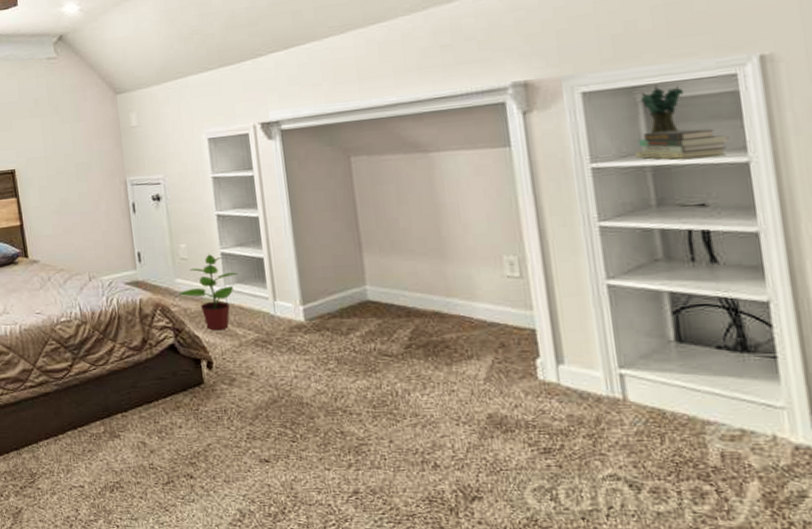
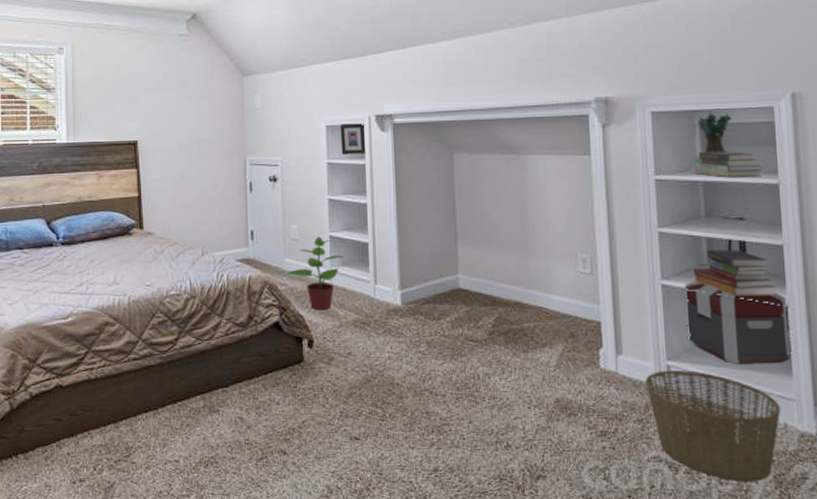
picture frame: none [223,134,253,167] -> present [340,124,365,155]
basket: none [593,379,768,501] -> present [645,370,781,481]
storage box: none [635,278,776,370] -> present [684,281,791,364]
books: none [645,240,754,294] -> present [693,250,777,296]

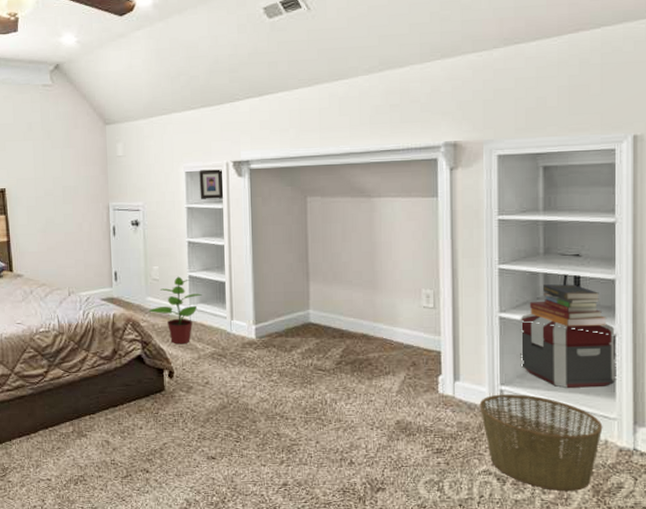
books: present [691,152,764,177] -> none [532,192,602,216]
vase: present [698,111,732,154] -> none [542,154,575,194]

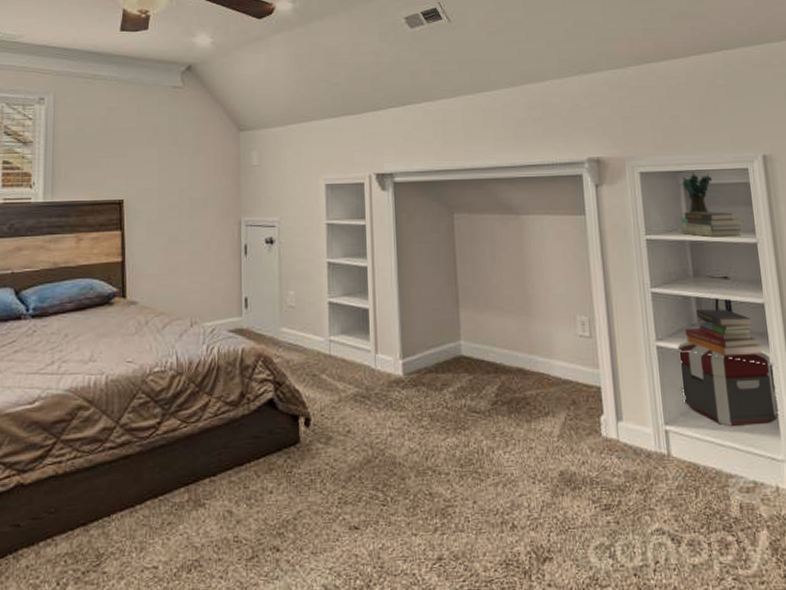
potted plant: present [148,276,202,345] -> none [283,303,343,385]
picture frame: present [199,170,223,199] -> none [340,183,365,215]
basket: present [479,394,603,491] -> none [645,435,773,551]
books: none [532,192,602,216] -> present [678,211,743,236]
vase: none [542,154,575,194] -> present [682,172,713,213]

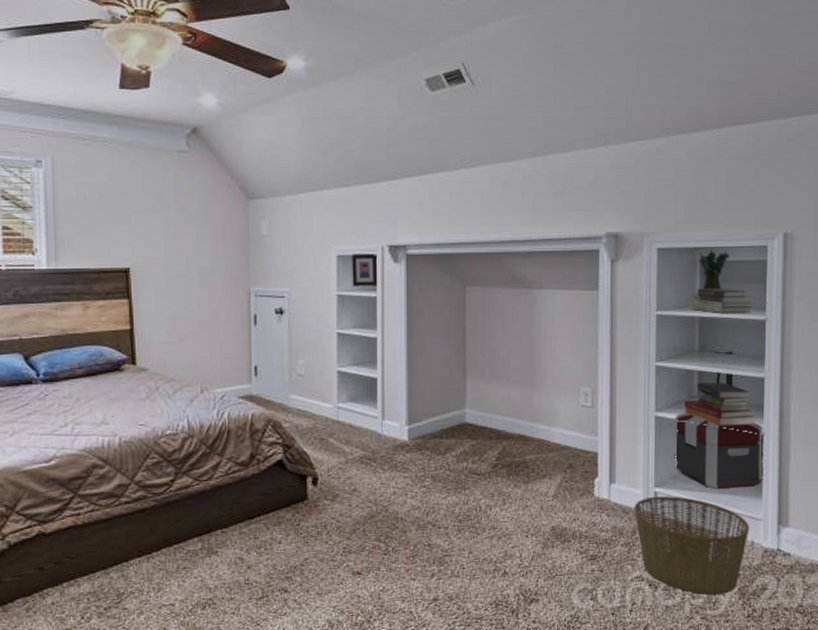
picture frame: none [340,183,365,215] -> present [352,255,377,287]
basket: none [645,435,773,551] -> present [634,496,750,595]

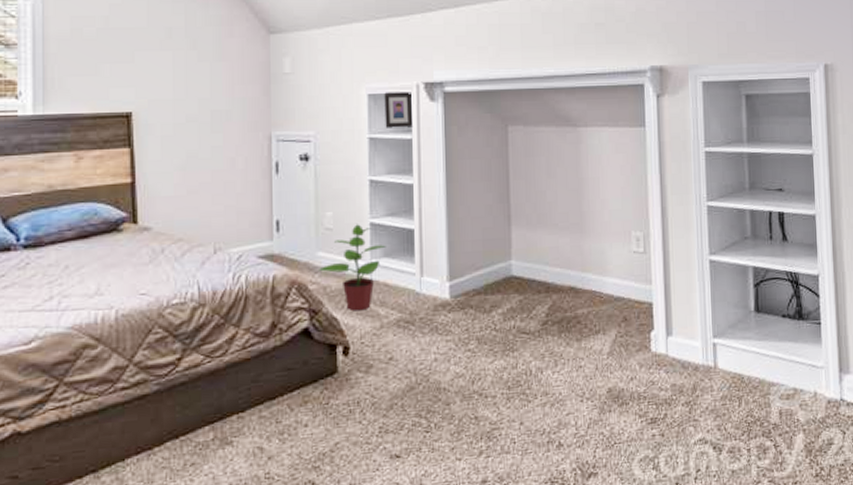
potted plant: none [292,372,351,448] -> present [319,224,386,311]
basket: present [634,496,750,595] -> none [693,346,812,455]
storage box: present [674,412,763,489] -> none [729,254,820,336]
books: present [684,382,756,426] -> none [737,221,810,268]
books: present [689,289,754,313] -> none [737,122,800,148]
vase: present [699,249,730,290] -> none [744,82,774,125]

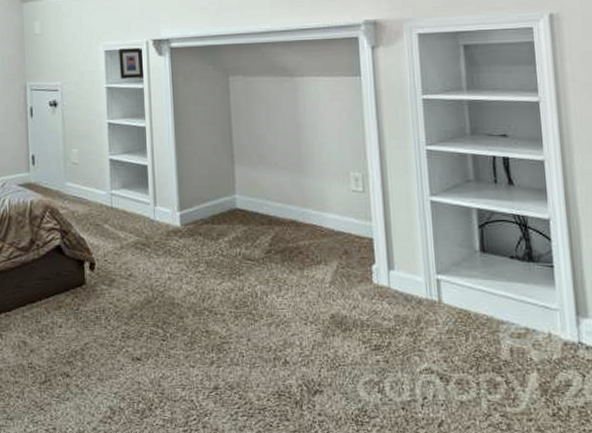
potted plant: present [319,224,386,311] -> none [68,160,124,233]

